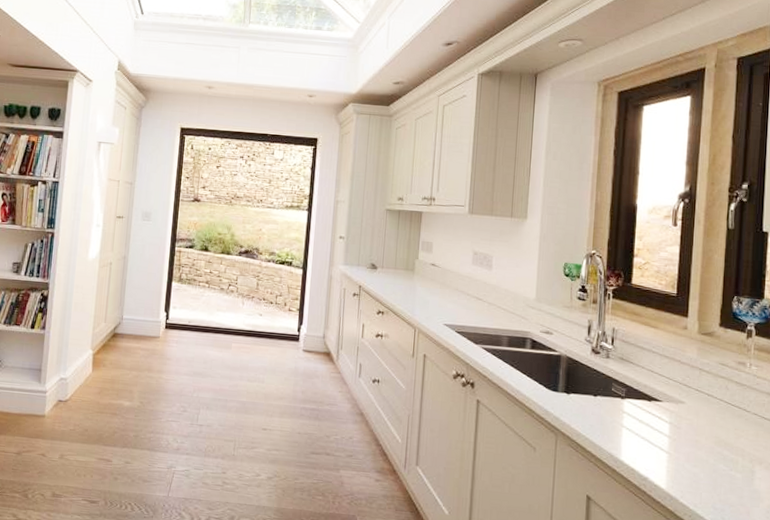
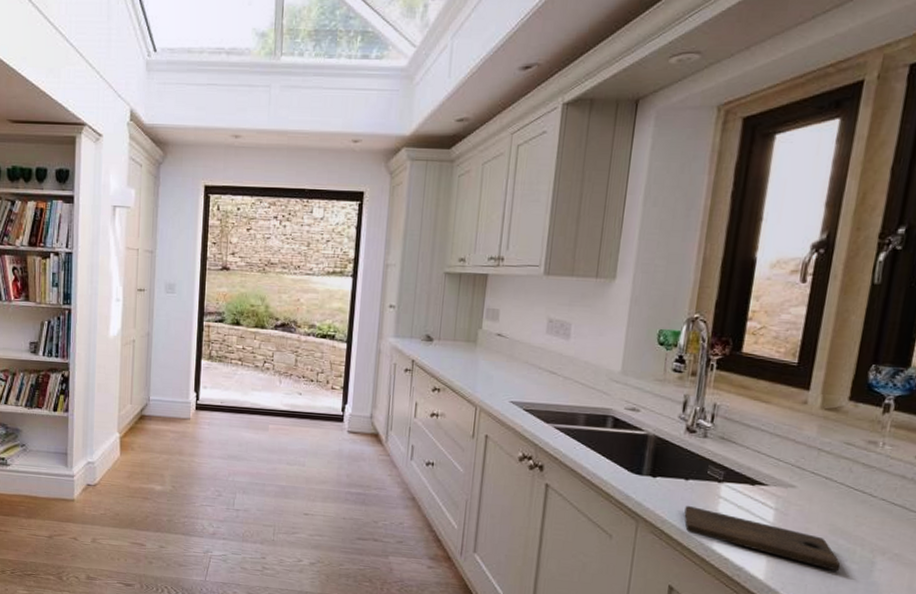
cutting board: none [595,420,727,480] -> present [684,506,841,572]

